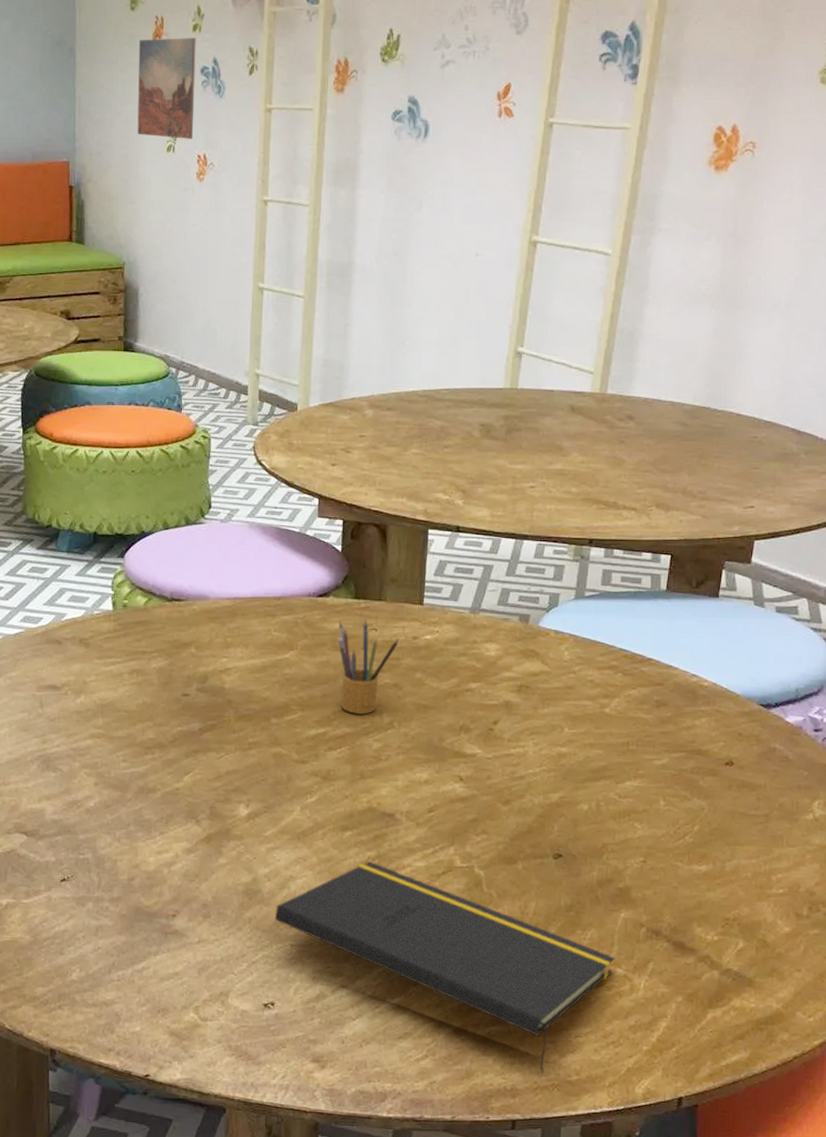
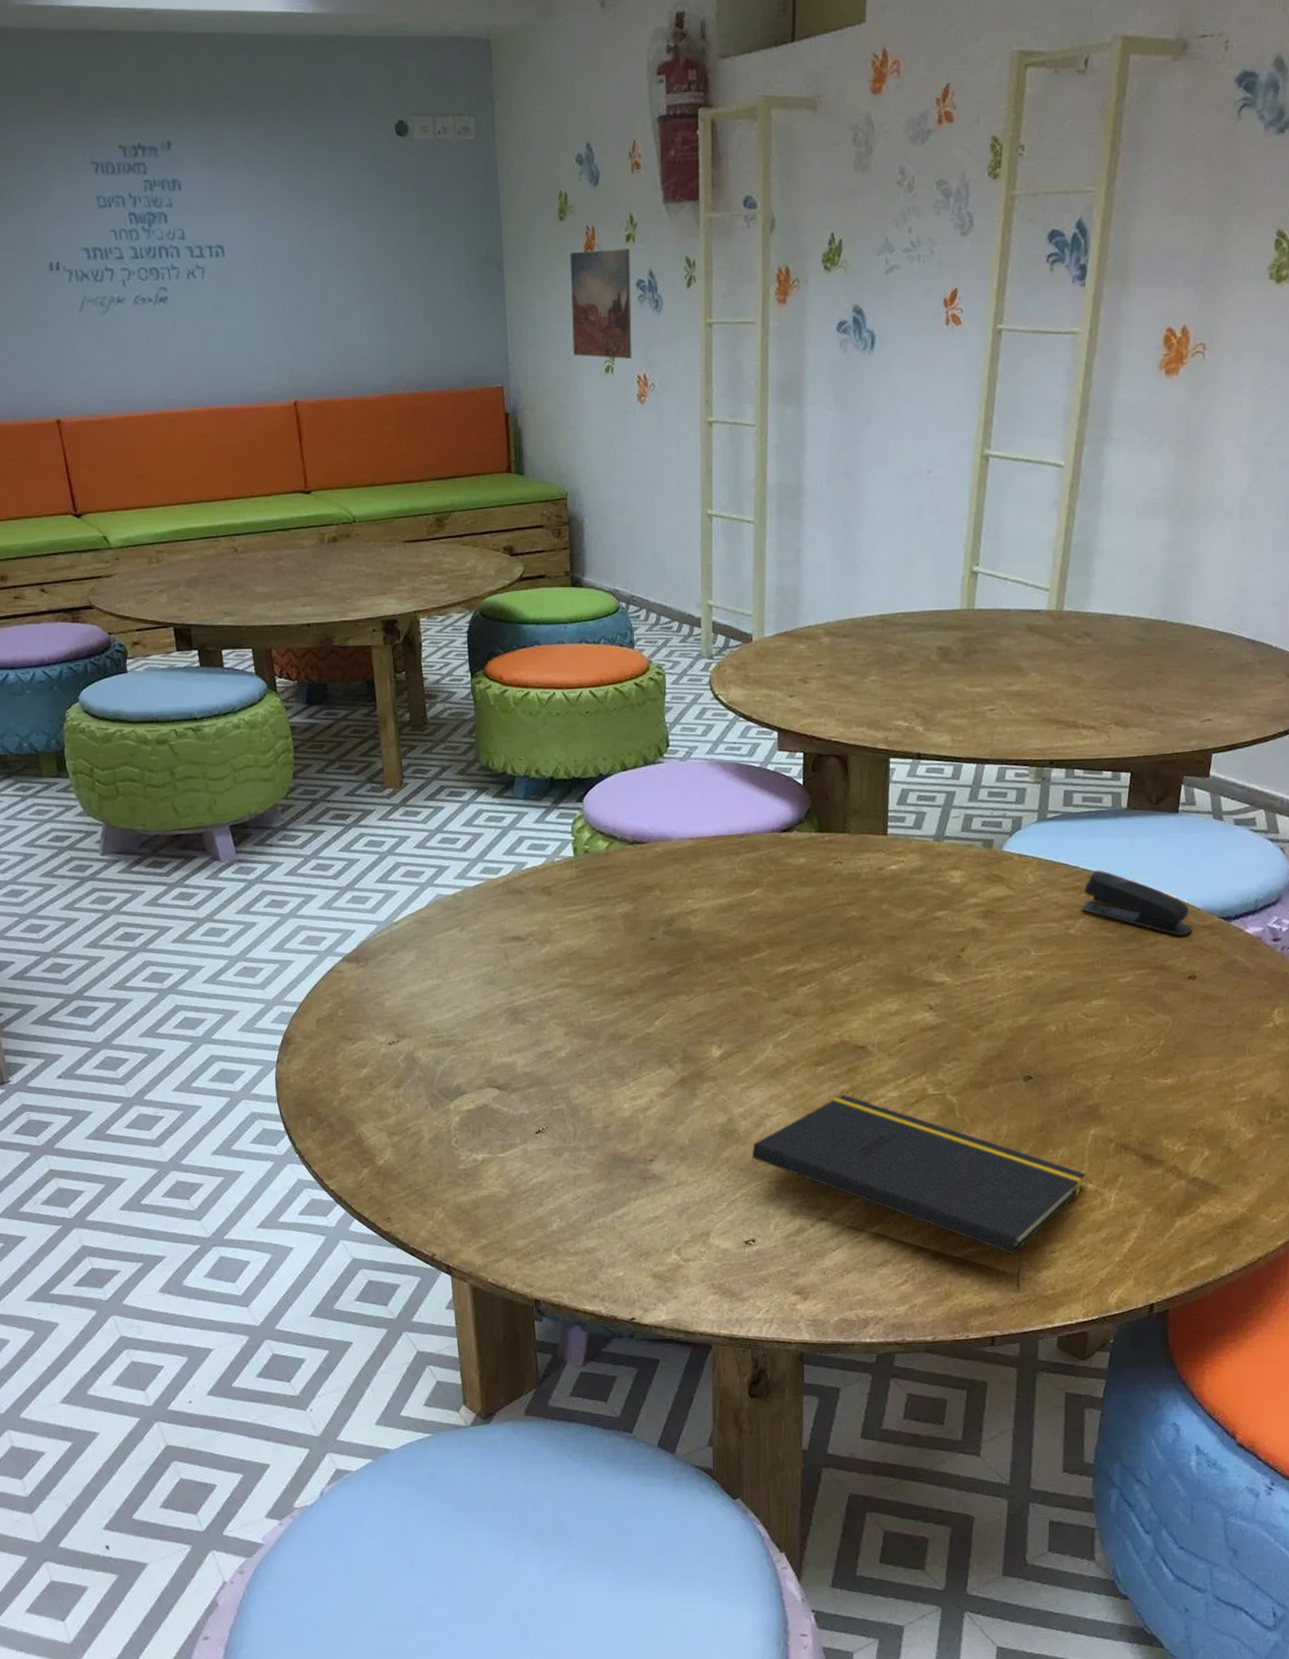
pencil box: present [338,619,400,714] -> none [803,852,865,949]
stapler: none [617,650,731,721] -> present [1081,870,1193,936]

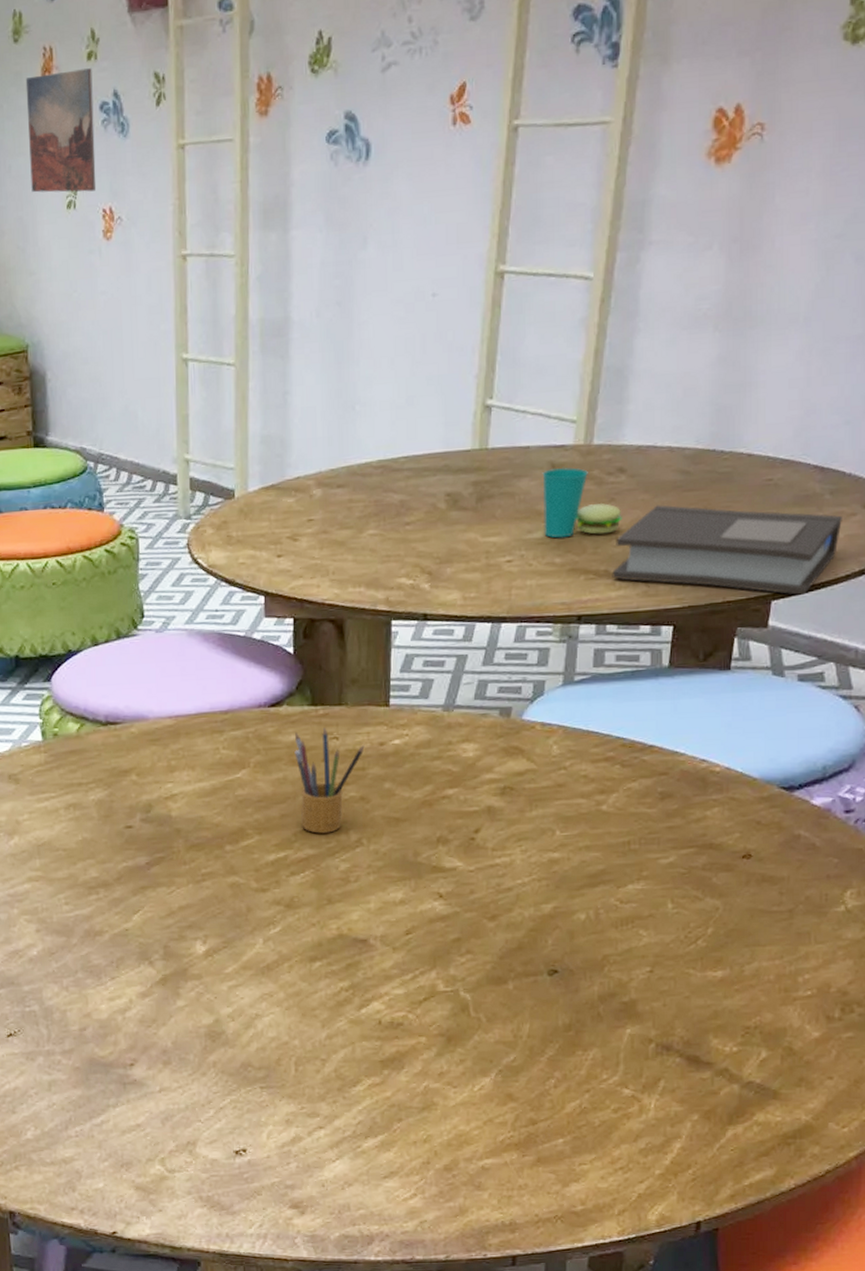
notepad: present [751,1094,1086,1290] -> none [241,992,621,1206]
pencil box: none [803,852,865,949] -> present [294,727,365,833]
cup: none [1020,629,1088,692] -> present [542,467,622,538]
book: none [1079,666,1270,751] -> present [612,505,842,596]
stapler: present [1081,870,1193,936] -> none [614,737,748,809]

